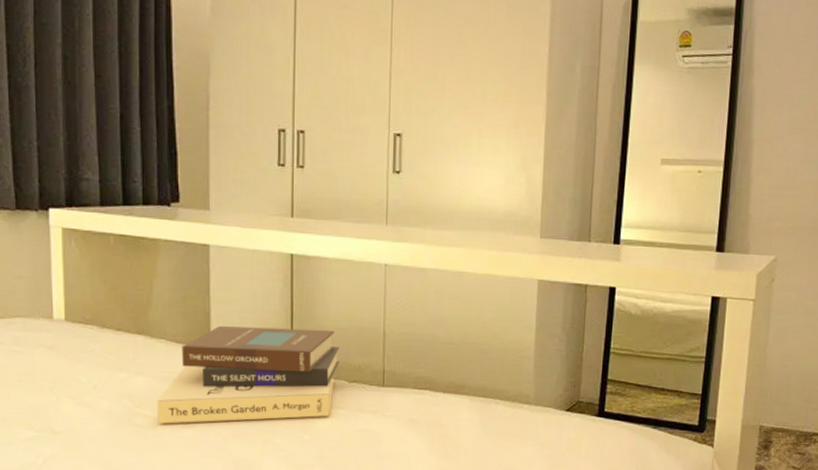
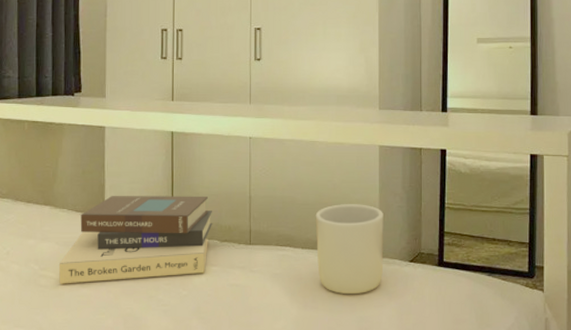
mug: none [459,345,539,445] -> present [315,204,384,295]

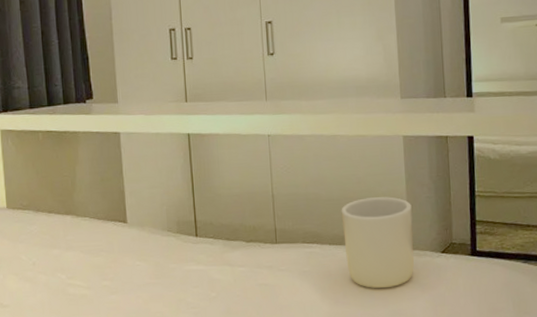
books: present [58,196,213,284] -> none [85,197,237,292]

